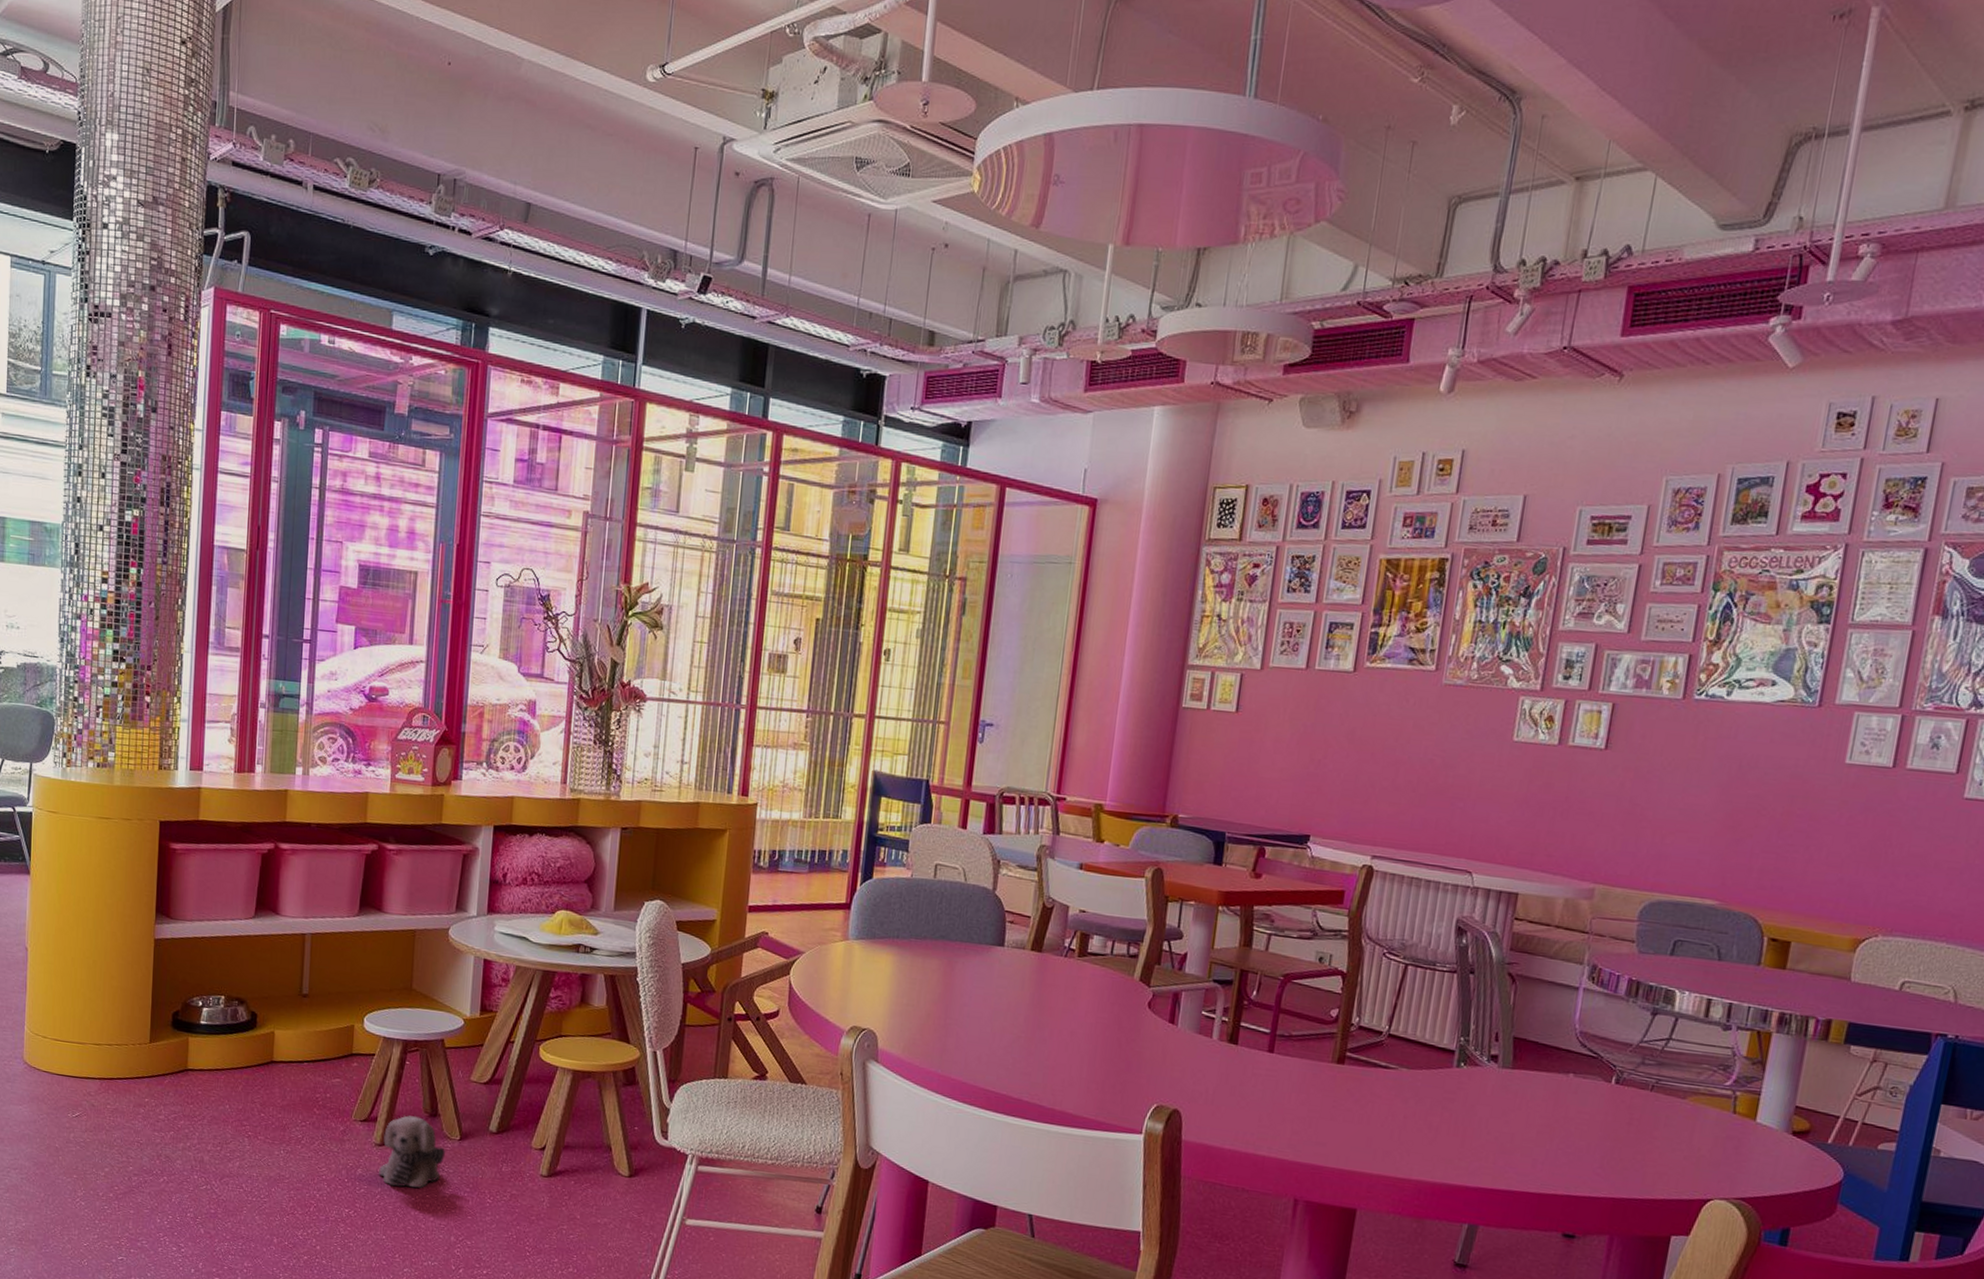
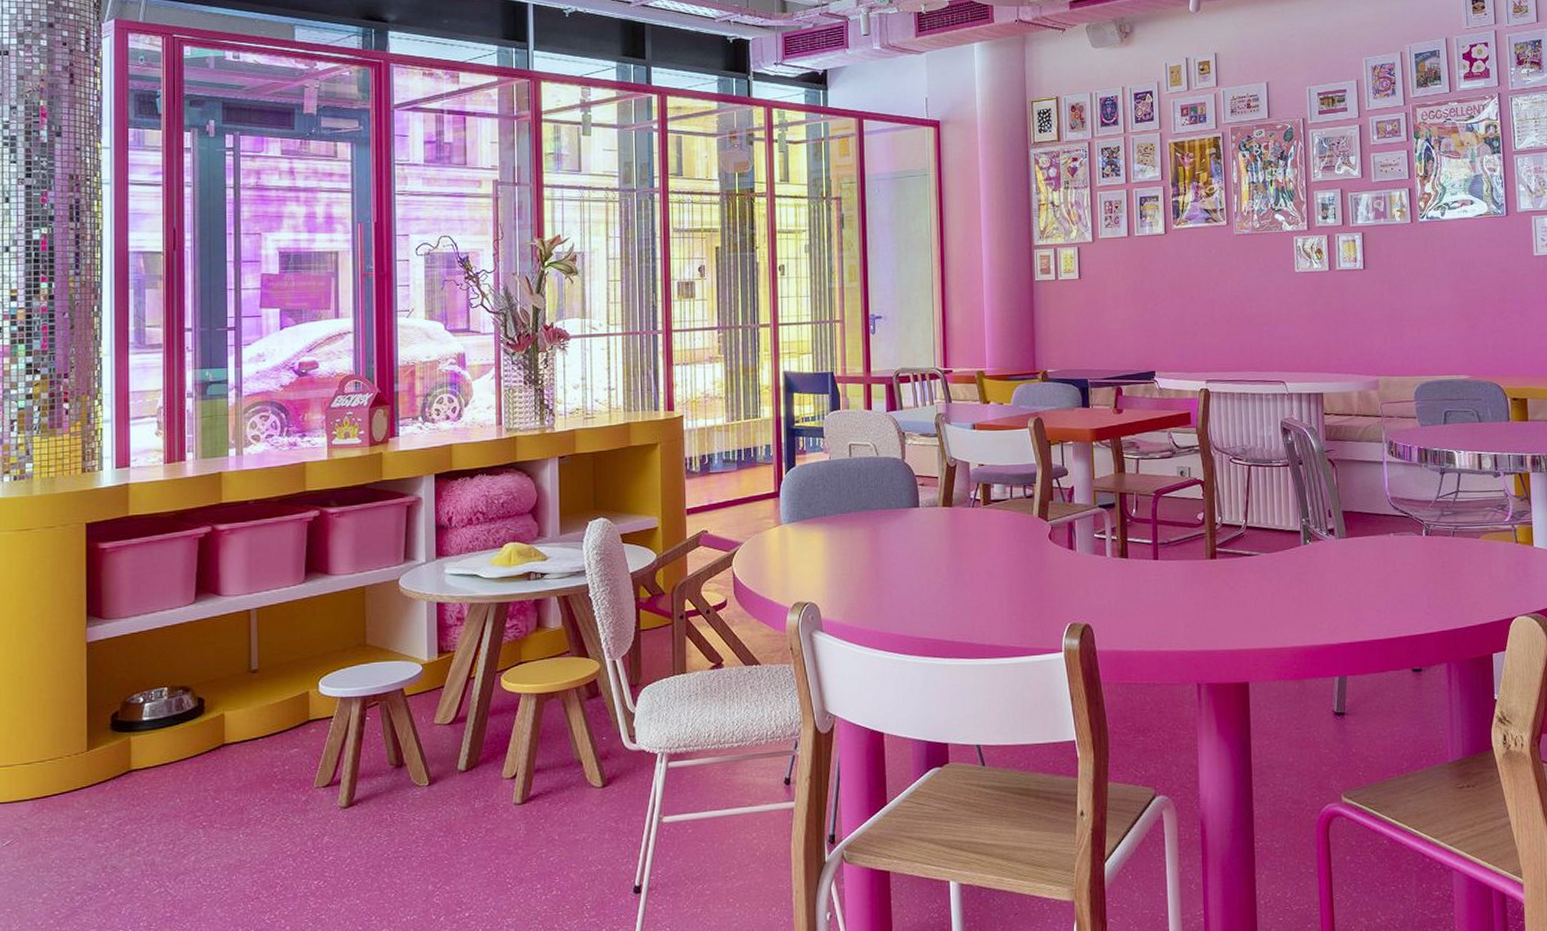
plush toy: present [379,1115,446,1188] -> none [347,770,416,847]

